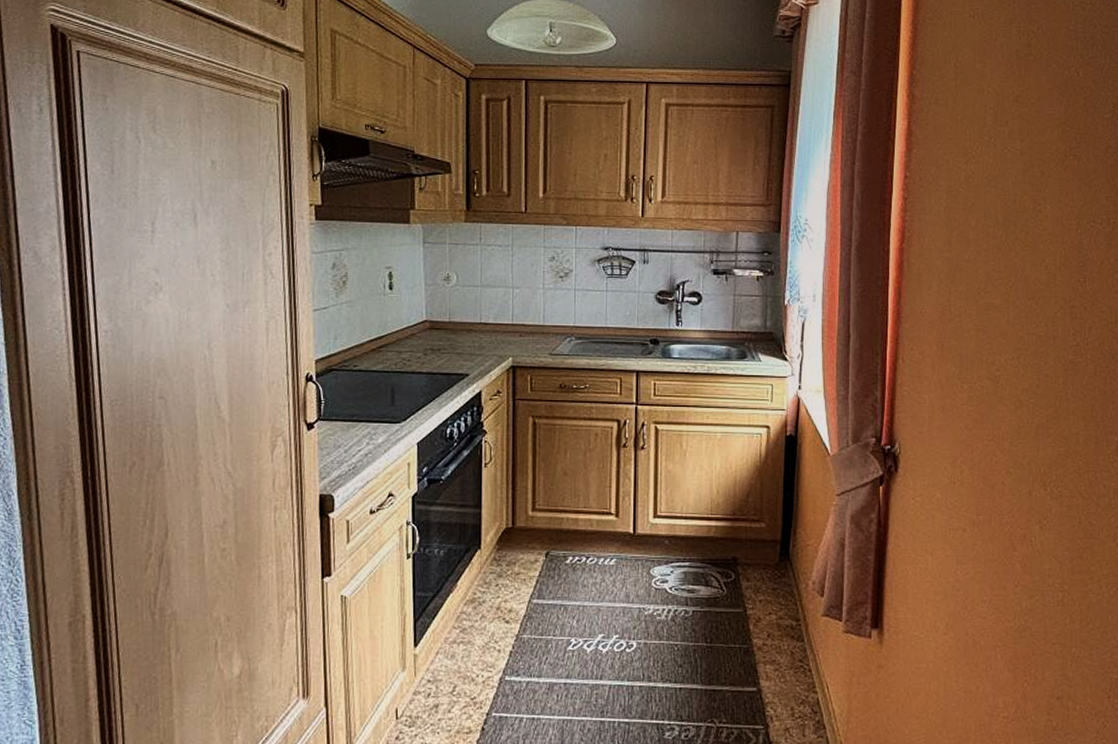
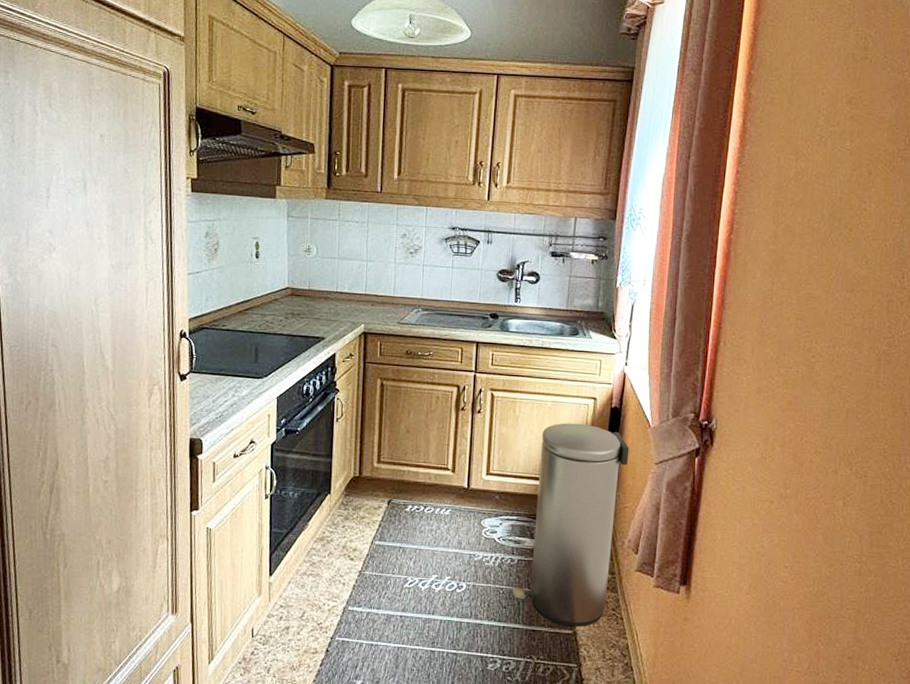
pedal bin: none [687,455,808,683] -> present [512,423,629,627]

